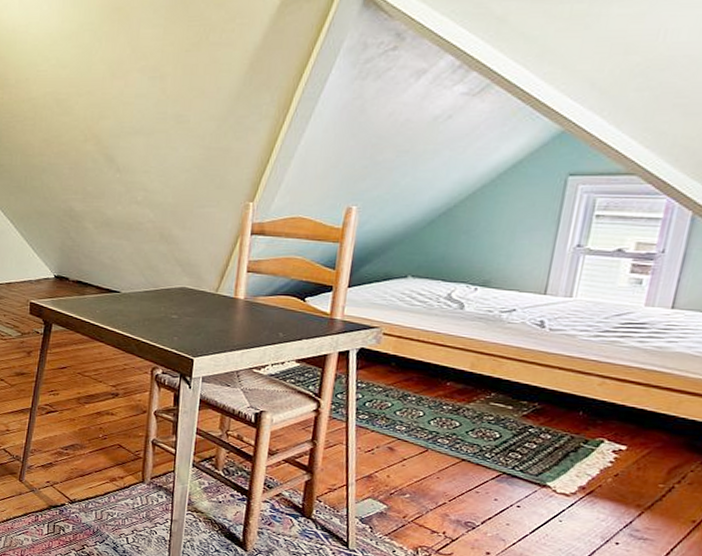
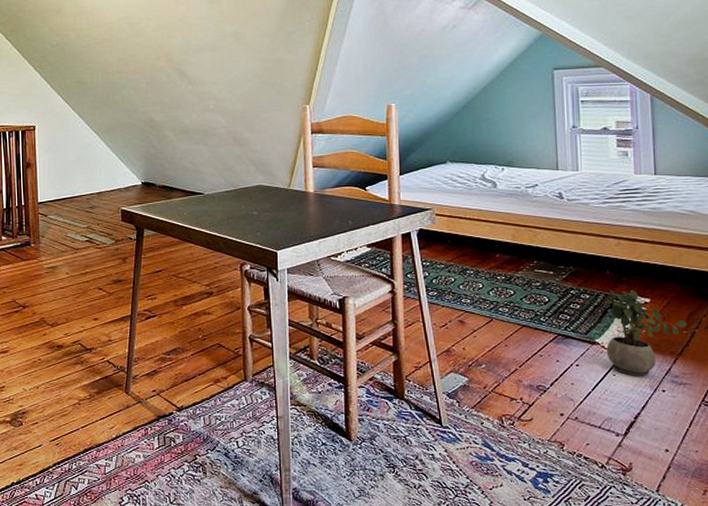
potted plant: none [556,432,666,526] -> present [606,290,686,376]

